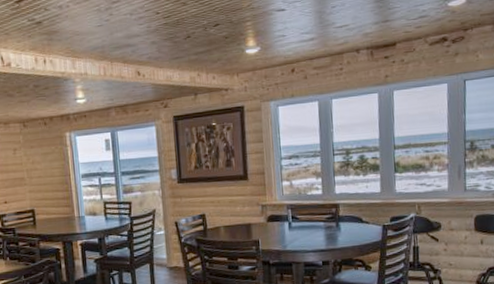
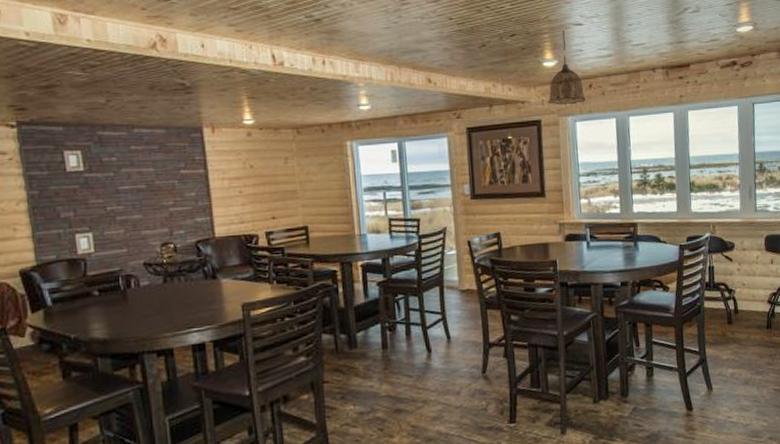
pendant lamp: none [250,17,288,91] -> present [548,31,586,105]

